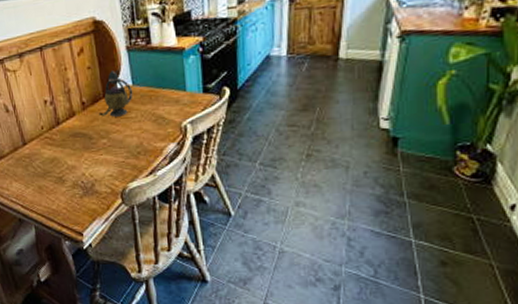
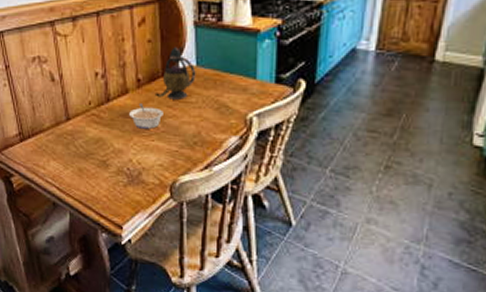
legume: none [78,123,108,145] -> present [129,103,163,129]

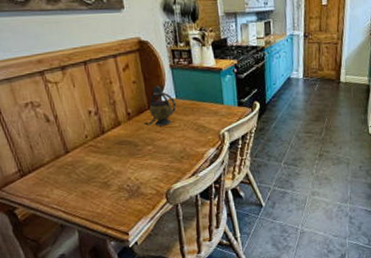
legume: present [129,103,163,129] -> none [123,132,153,152]

